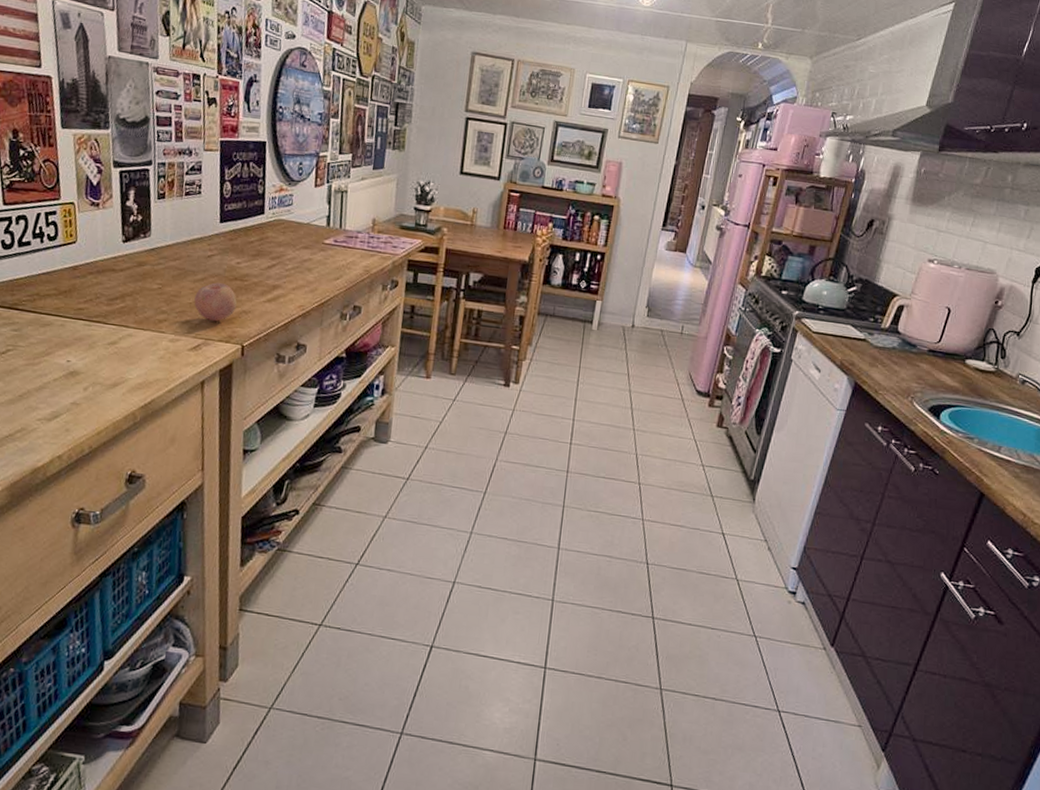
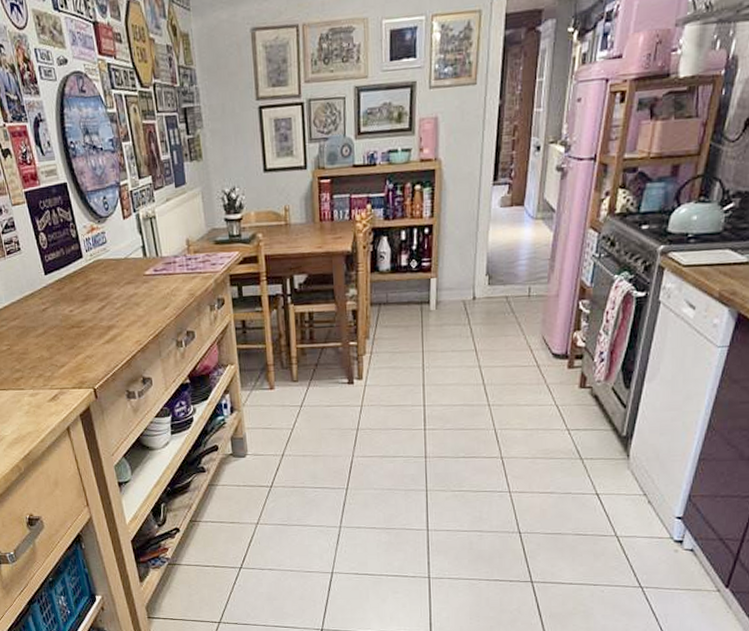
fruit: present [194,282,237,322] -> none [41,333,80,371]

